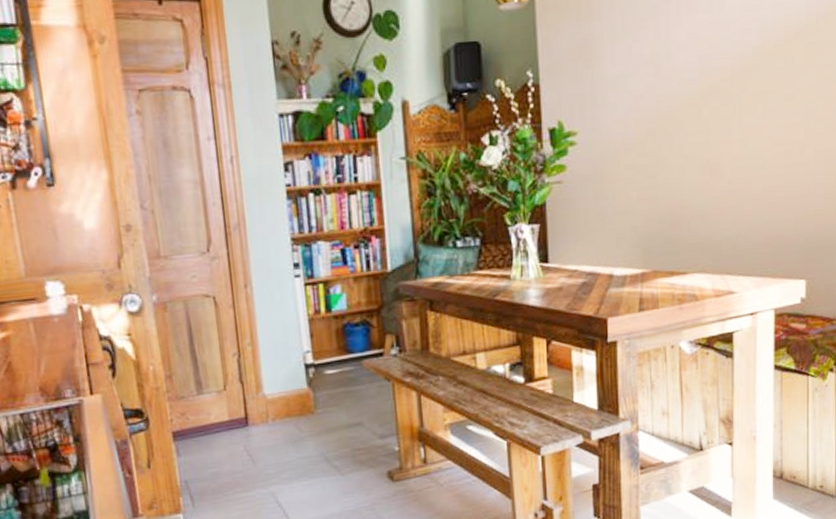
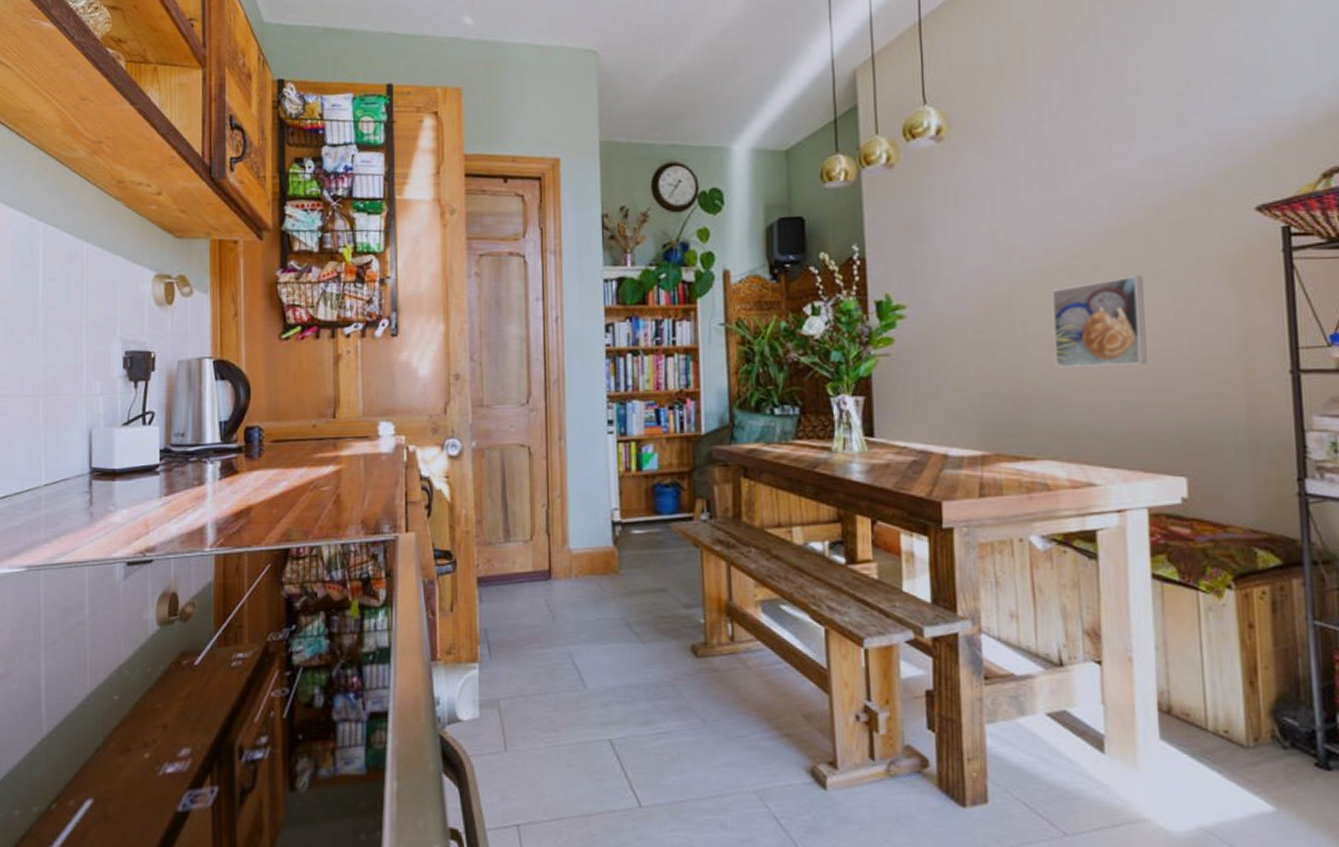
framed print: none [704,96,781,188] -> present [1051,275,1148,368]

